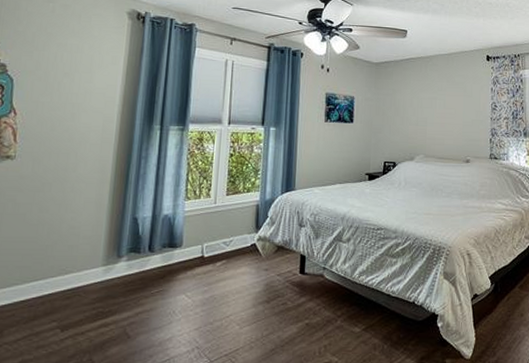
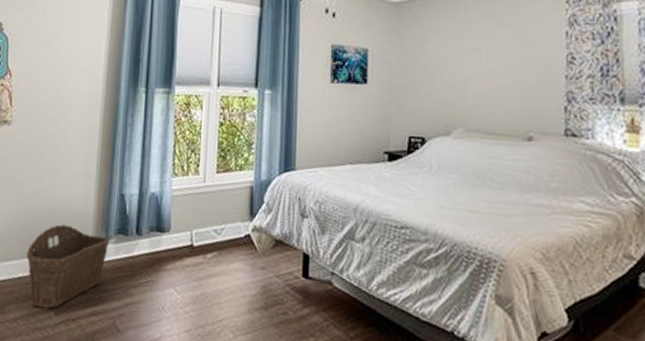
wicker basket: none [30,249,121,327] -> present [26,224,109,309]

